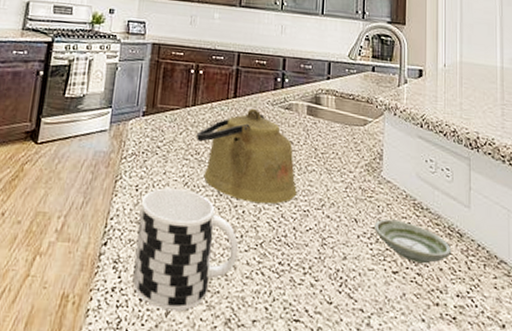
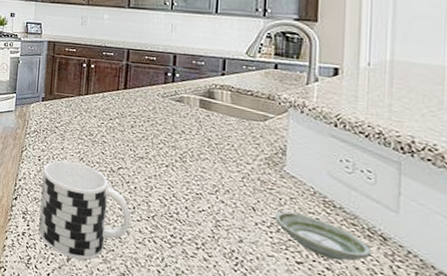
kettle: present [195,108,297,204] -> none [89,99,189,185]

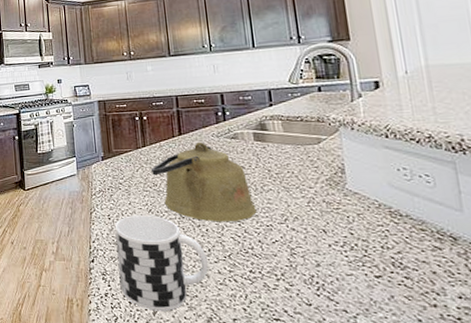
kettle: none [89,99,189,185] -> present [150,141,257,222]
saucer: present [275,211,372,261] -> none [346,228,446,268]

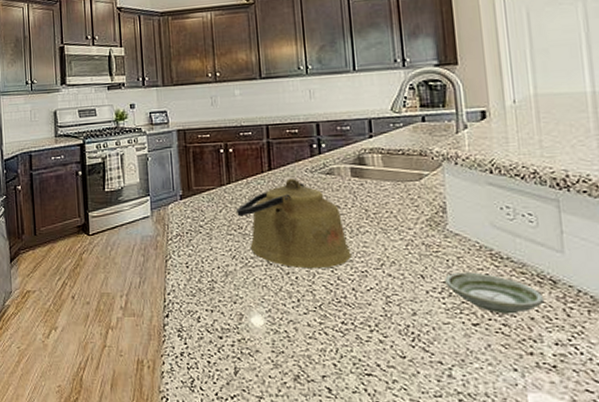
cup: present [114,214,208,312] -> none [193,261,297,371]
saucer: none [346,228,446,268] -> present [445,272,545,314]

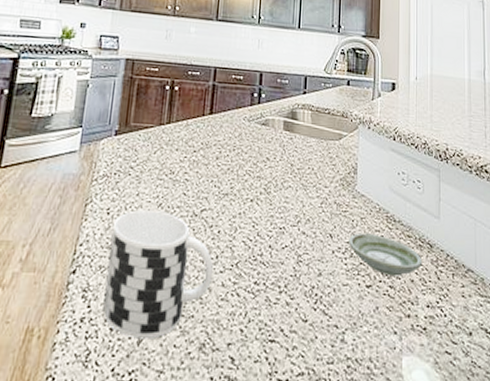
cup: none [193,261,297,371] -> present [103,209,213,339]
kettle: present [235,178,352,269] -> none [170,124,273,223]

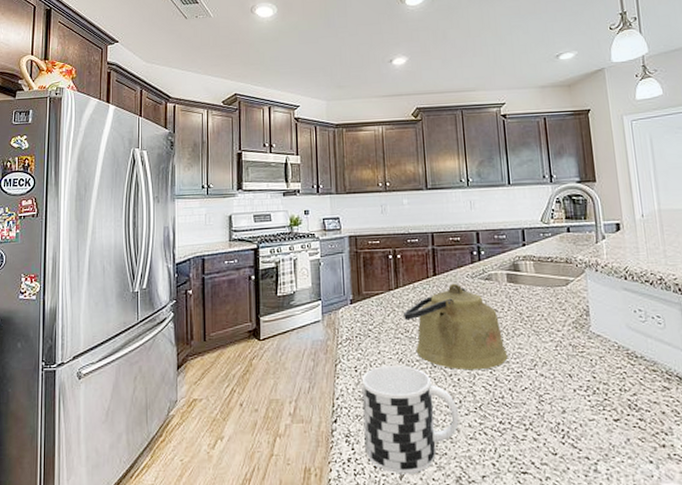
kettle: none [170,124,273,223] -> present [402,283,508,371]
saucer: present [349,233,423,276] -> none [589,370,673,410]

